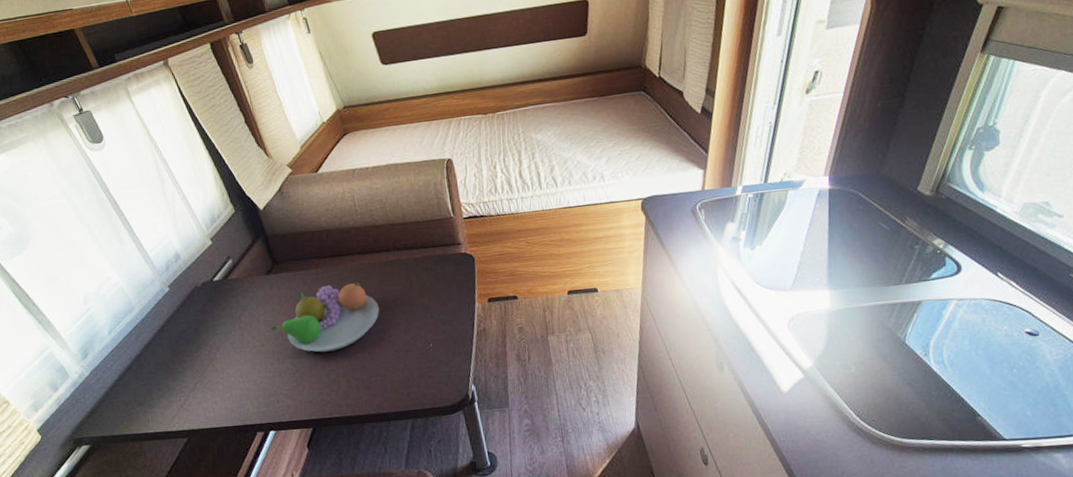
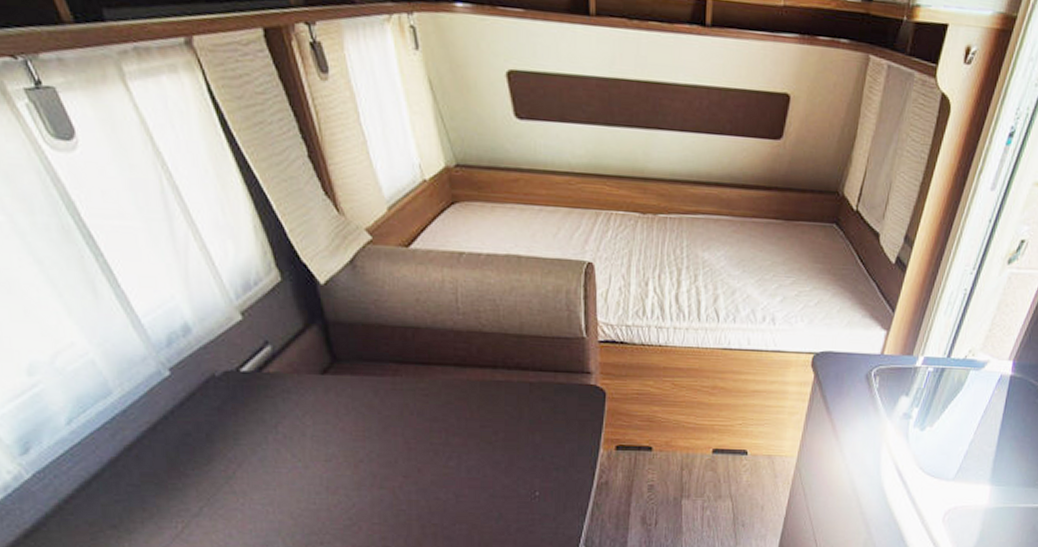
fruit bowl: present [271,282,380,353] -> none [320,400,475,486]

